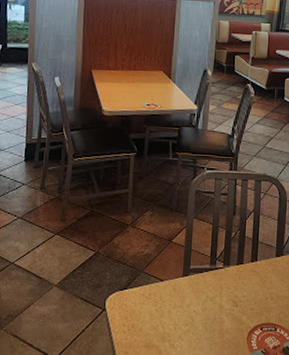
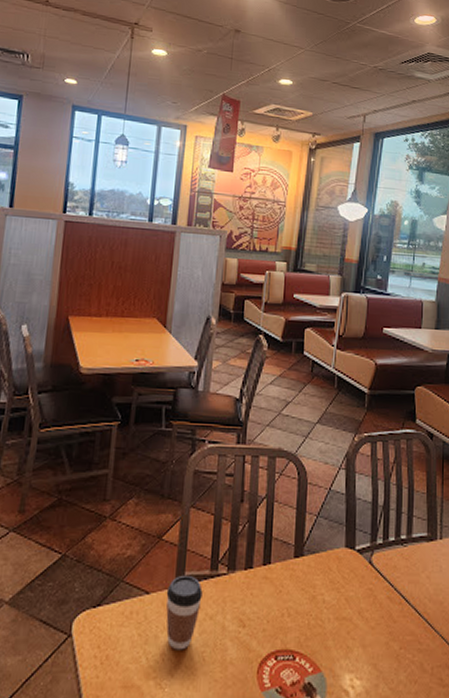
coffee cup: none [176,268,204,322] -> present [166,575,203,650]

